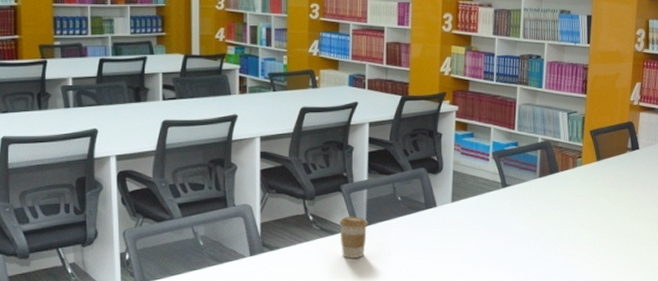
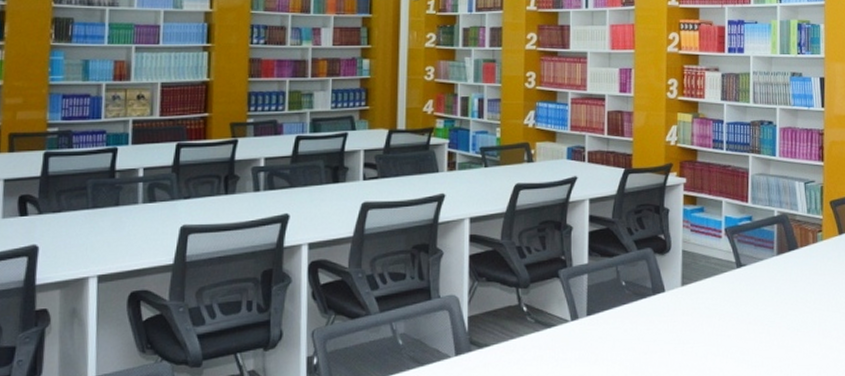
coffee cup: present [340,216,368,258] -> none [557,305,589,355]

